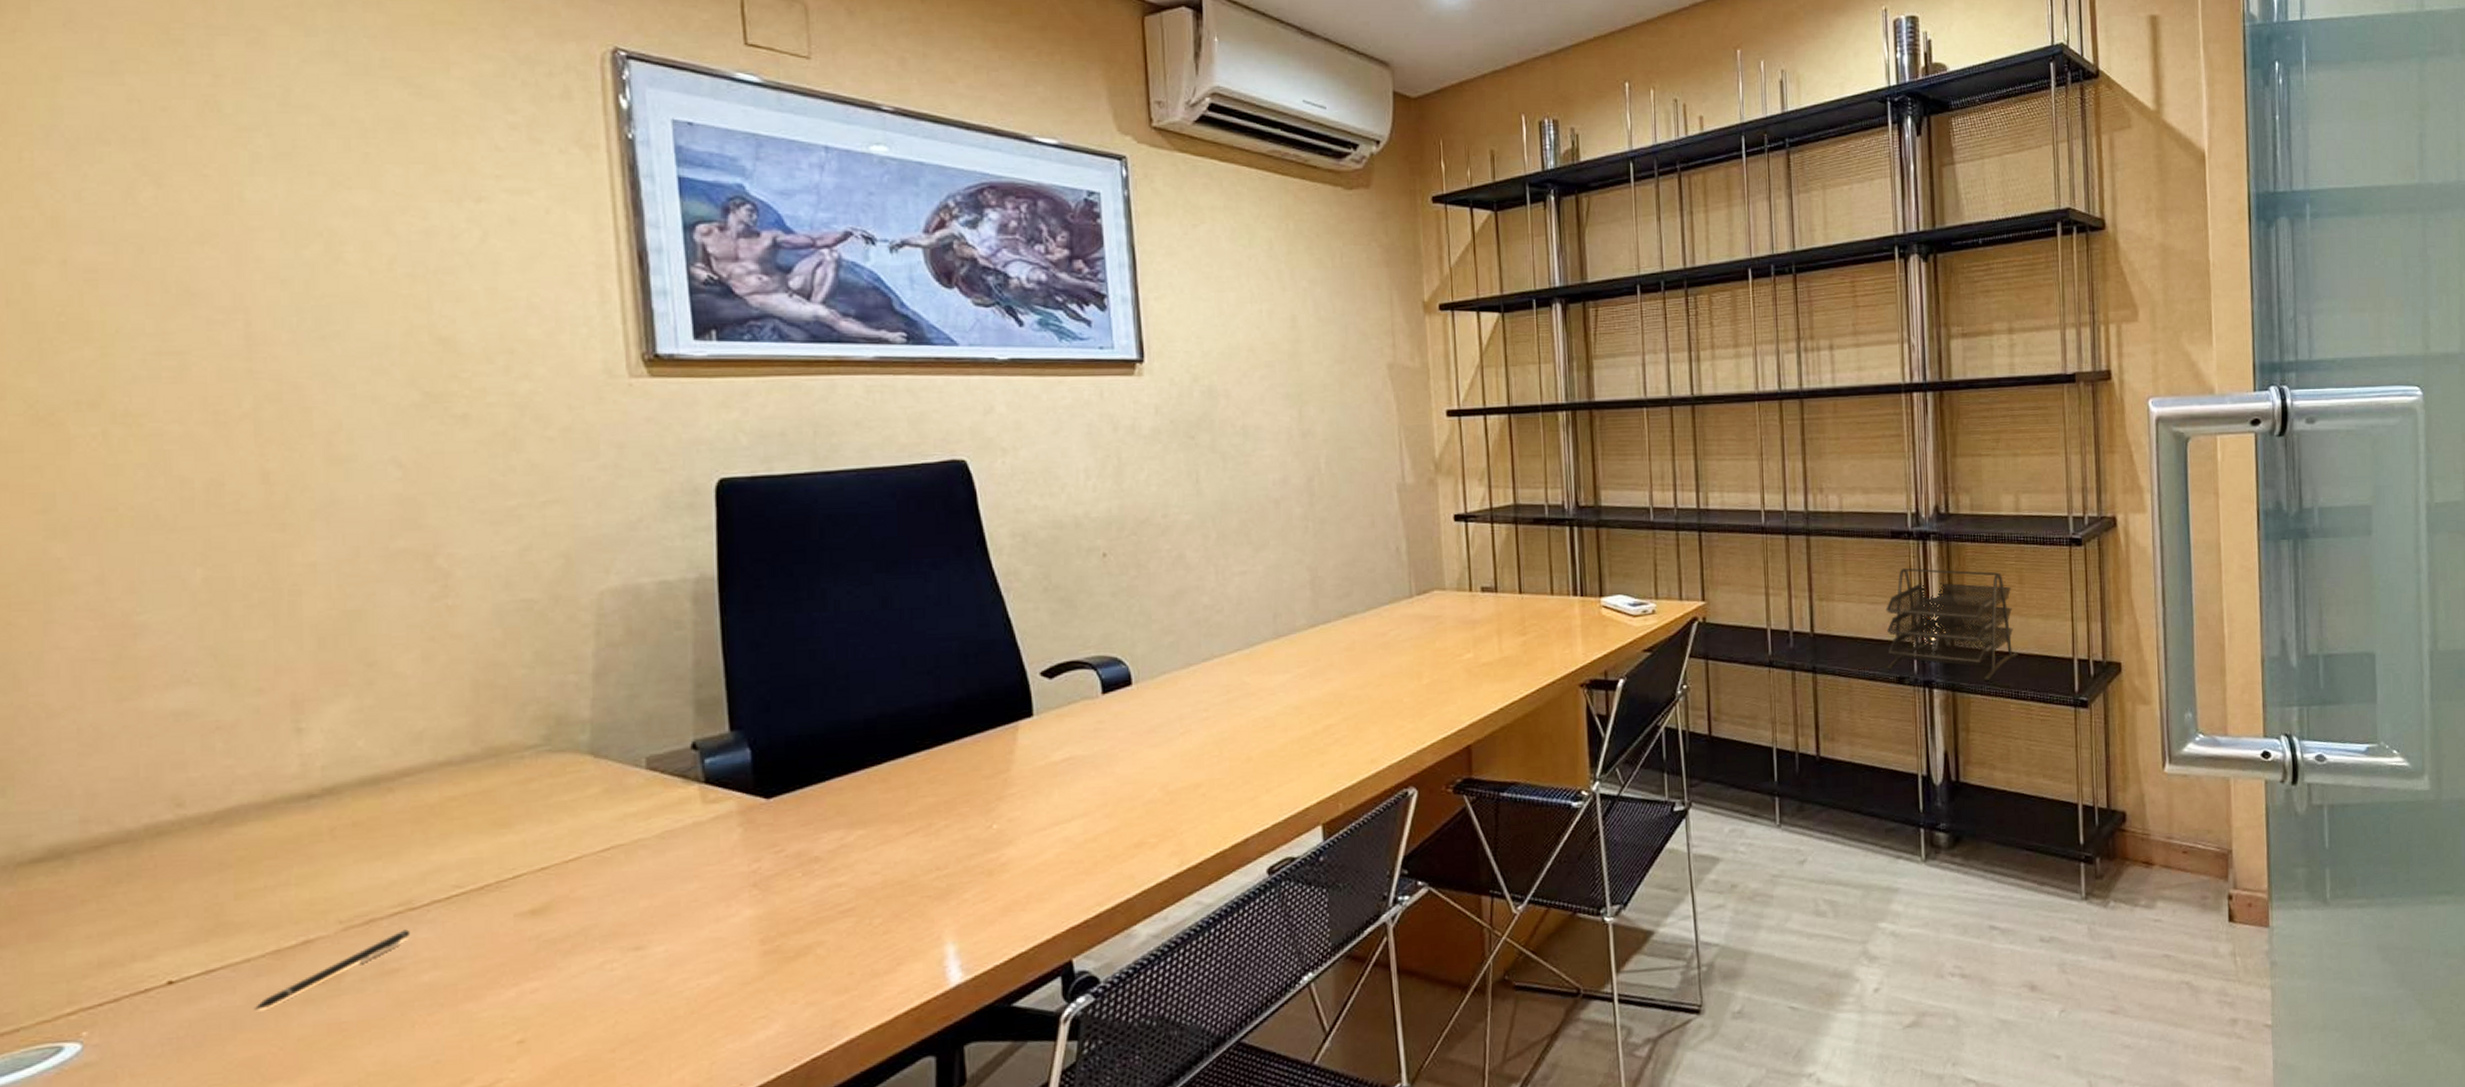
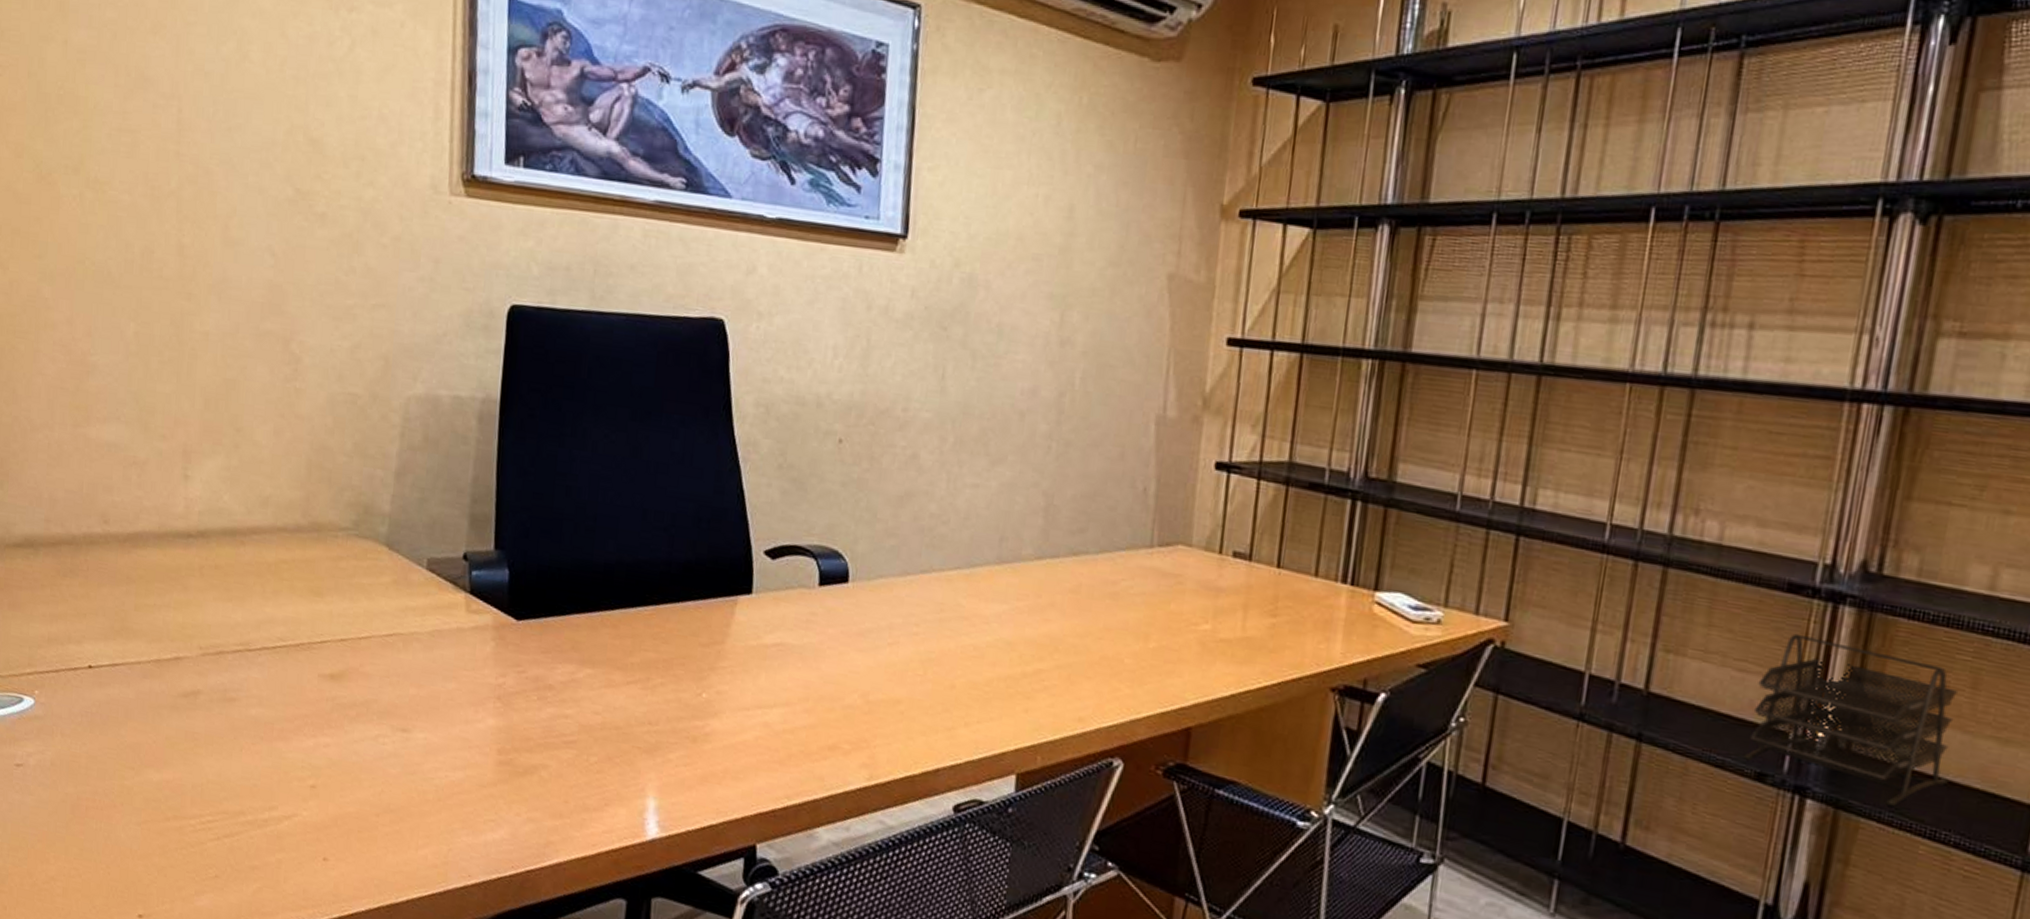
pen: present [253,929,409,1010] -> none [140,666,245,706]

